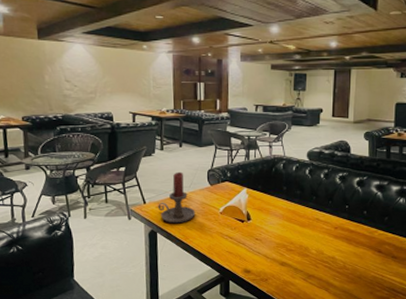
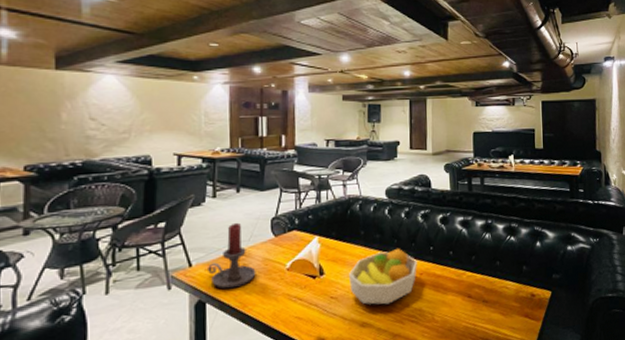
fruit bowl: none [272,204,333,250] -> present [349,248,417,305]

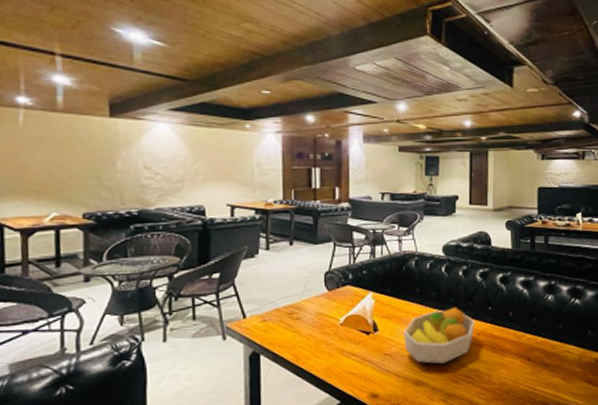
candle holder: present [208,222,256,289] -> none [262,275,310,342]

